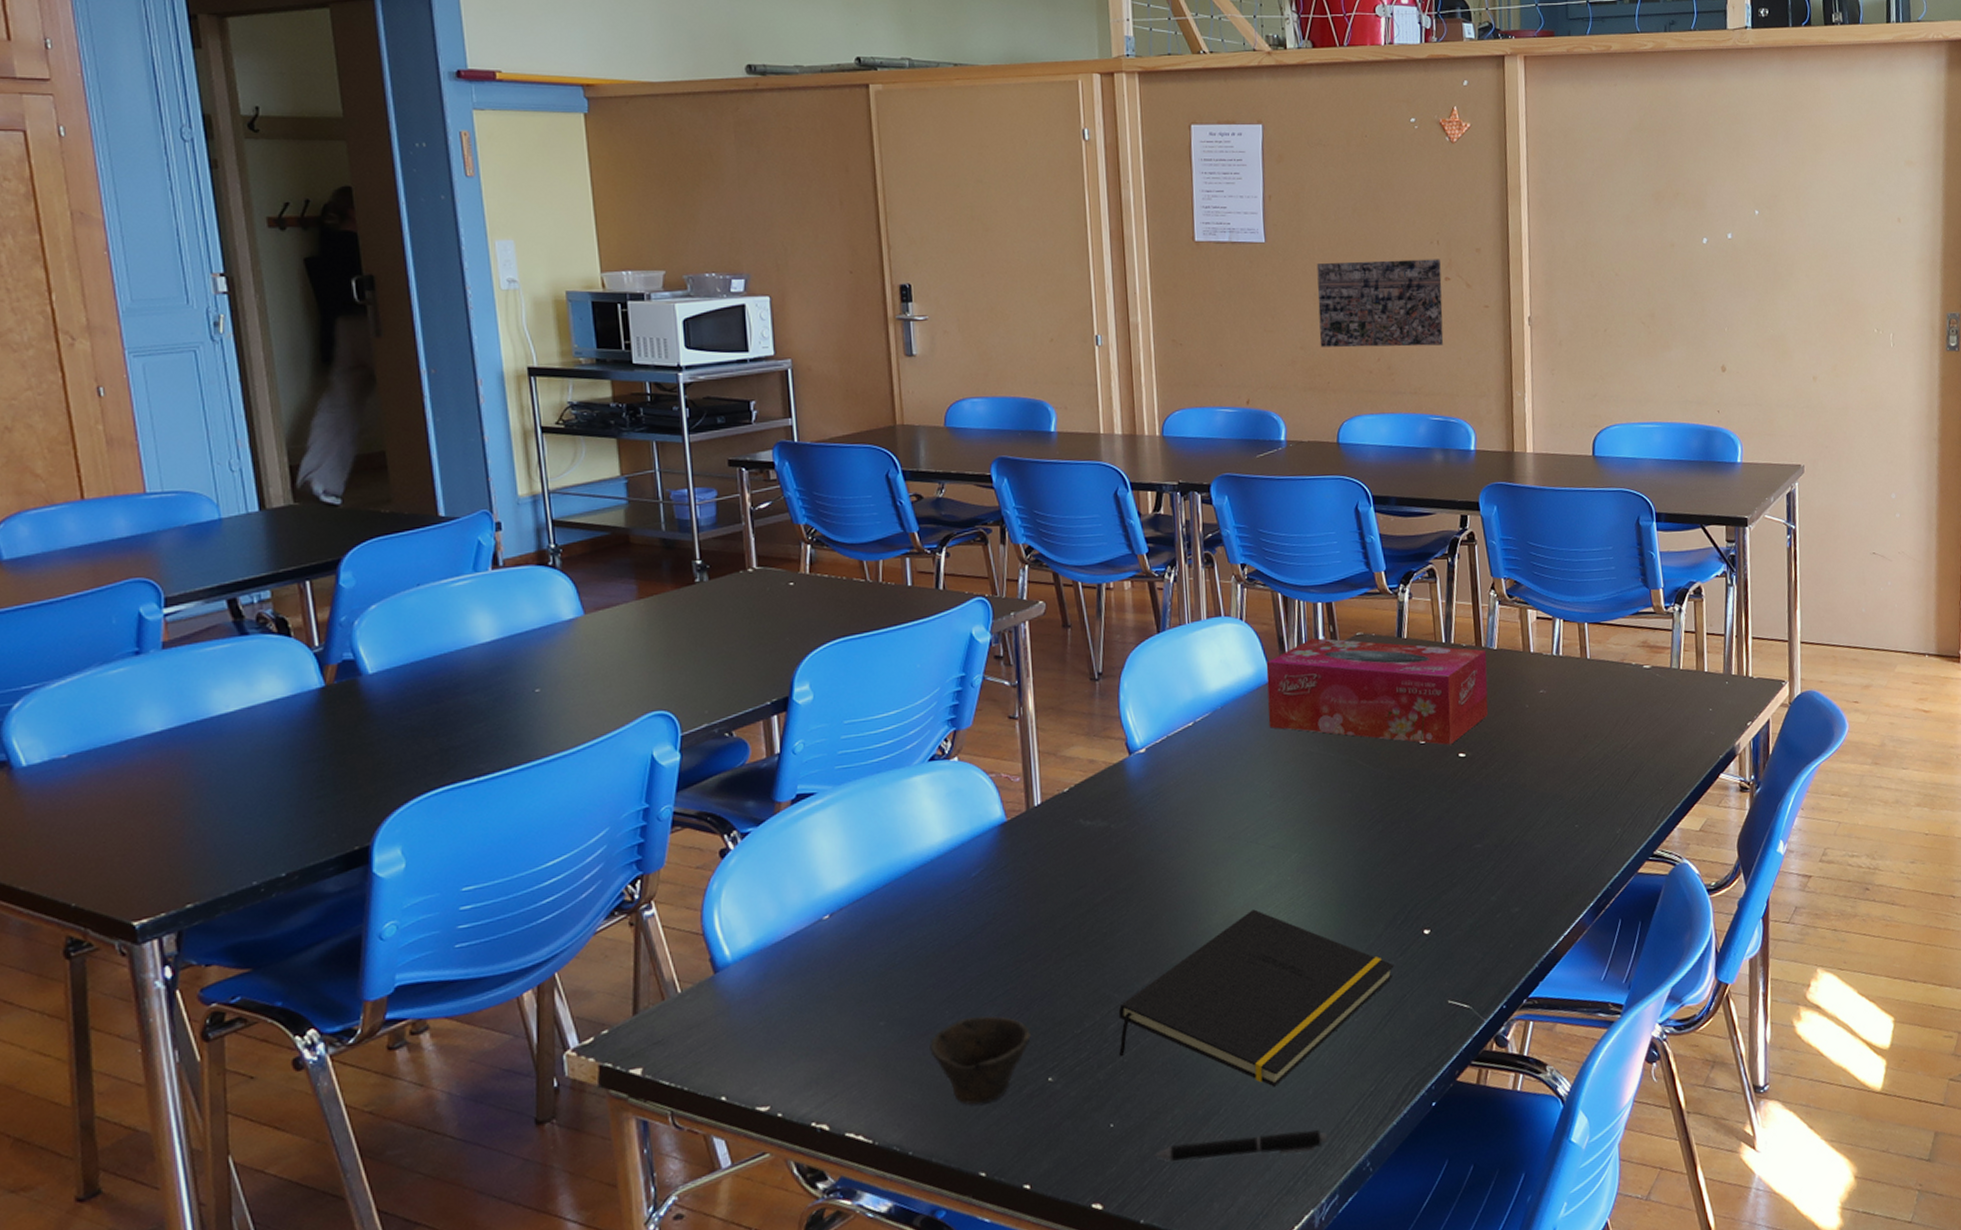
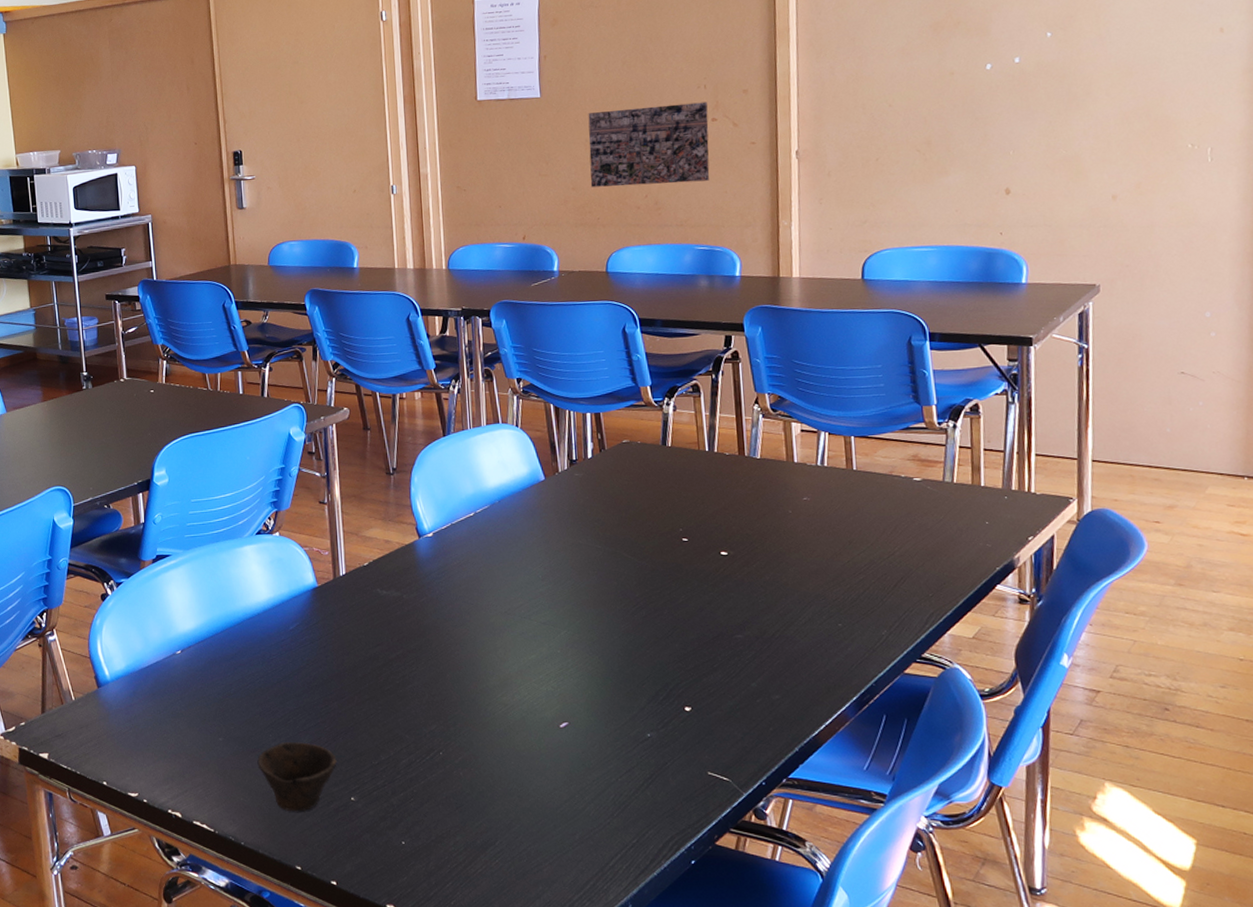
notepad: present [1118,909,1394,1087] -> none [409,675,656,829]
pen: present [1152,1129,1327,1162] -> none [438,865,592,887]
tissue box: present [1266,638,1489,745] -> none [539,444,751,544]

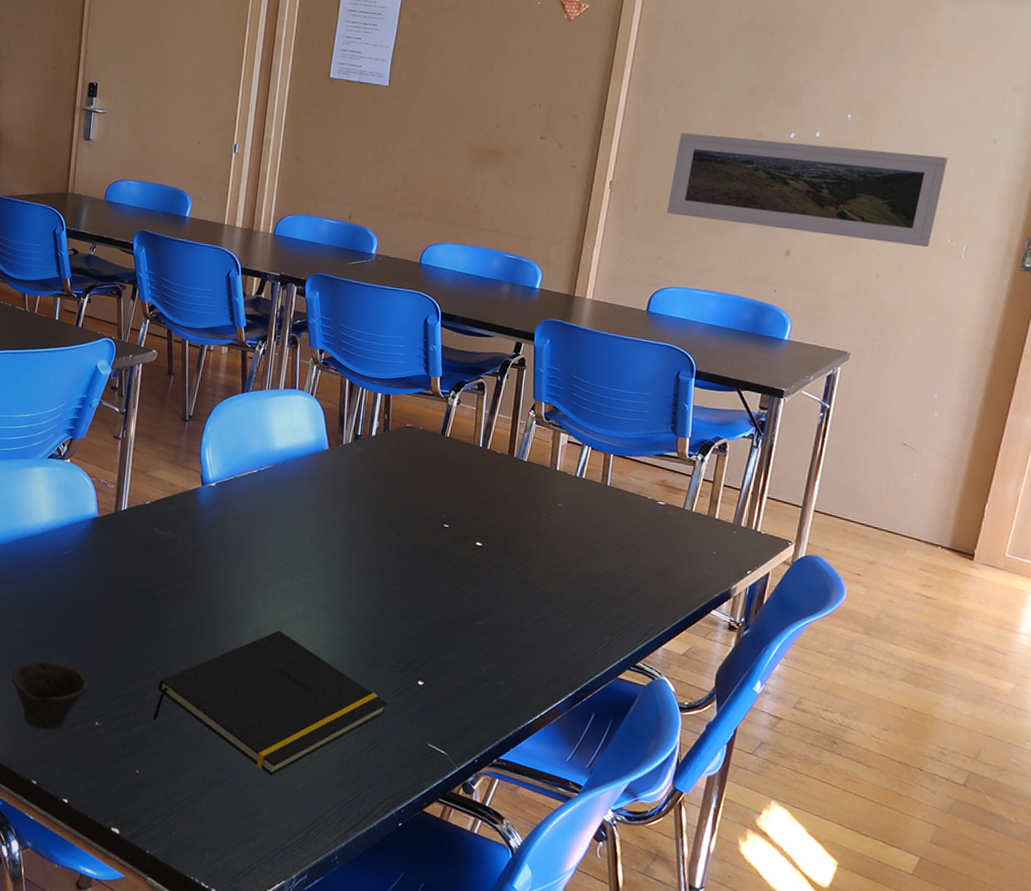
notepad: none [409,675,656,829] -> present [153,630,388,776]
map: present [588,101,710,188] -> none [419,110,539,194]
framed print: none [863,57,1171,173] -> present [666,133,948,248]

